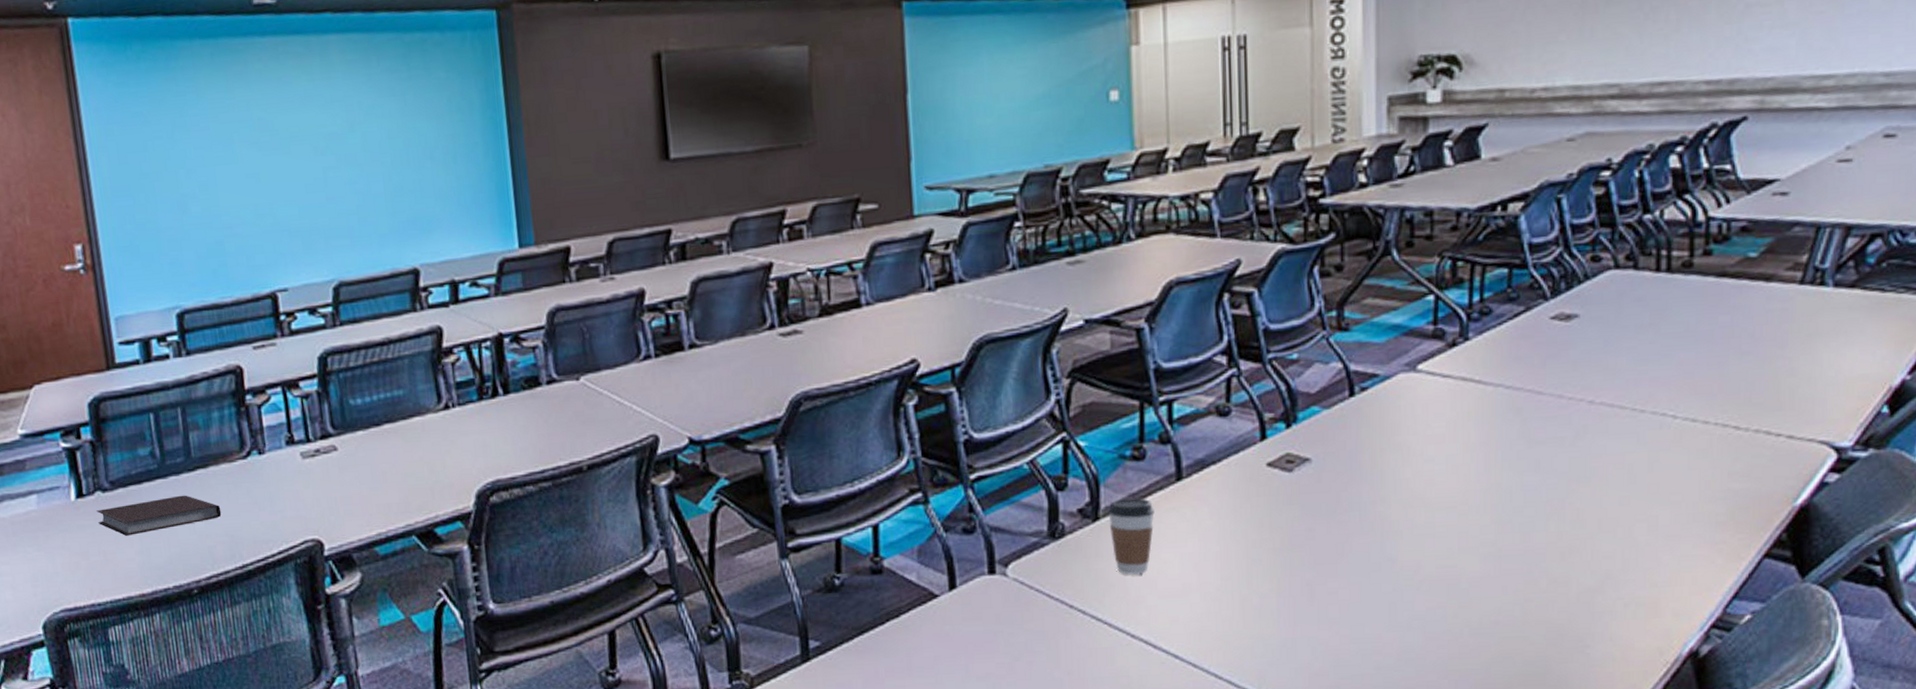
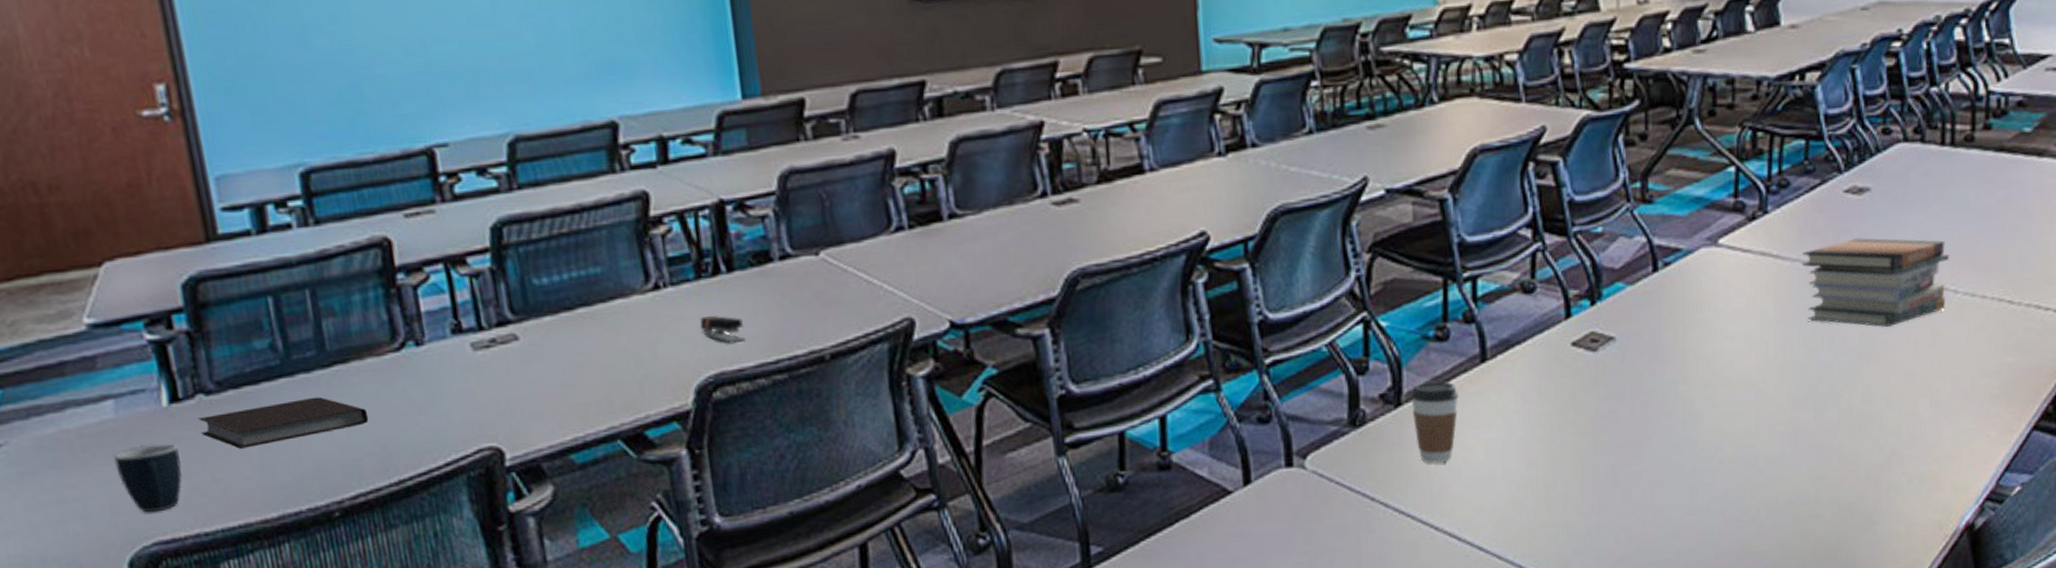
mug: none [35,531,83,586] -> present [114,444,182,513]
stapler: none [480,431,518,456] -> present [699,315,746,344]
book stack: none [1505,363,1667,452] -> present [1801,237,1950,328]

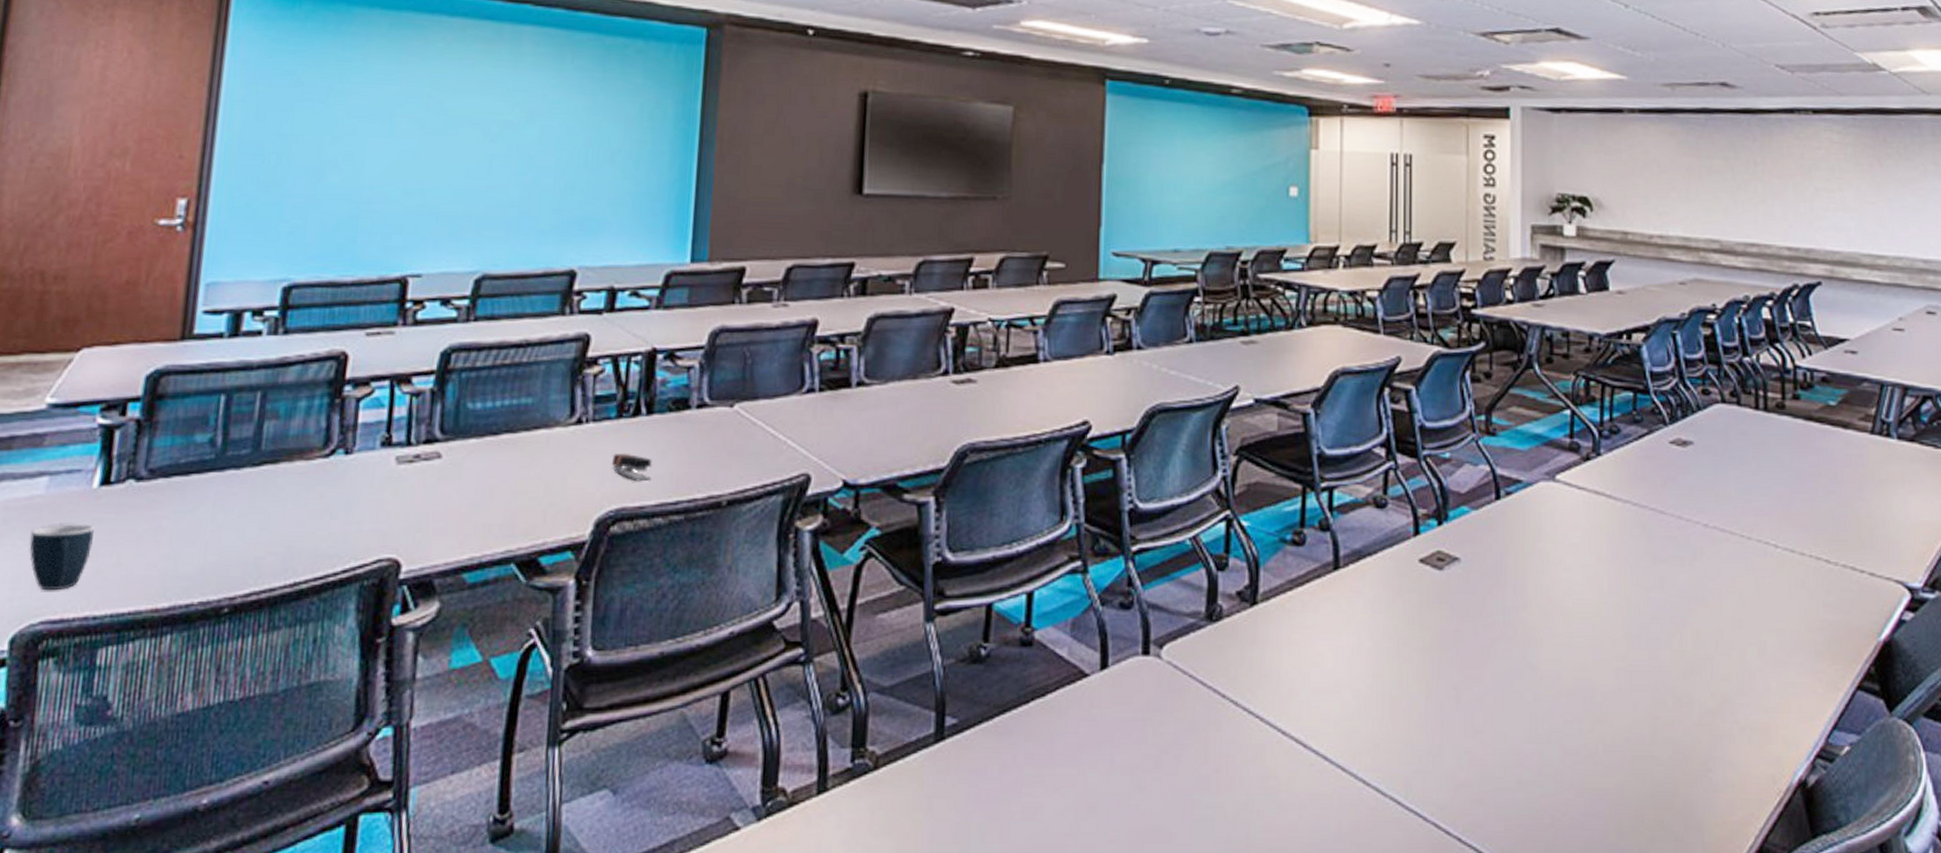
notebook: present [197,396,369,449] -> none [121,493,283,536]
coffee cup: present [1411,381,1459,464] -> none [1266,585,1311,666]
book stack: present [1801,237,1950,328] -> none [1632,486,1769,575]

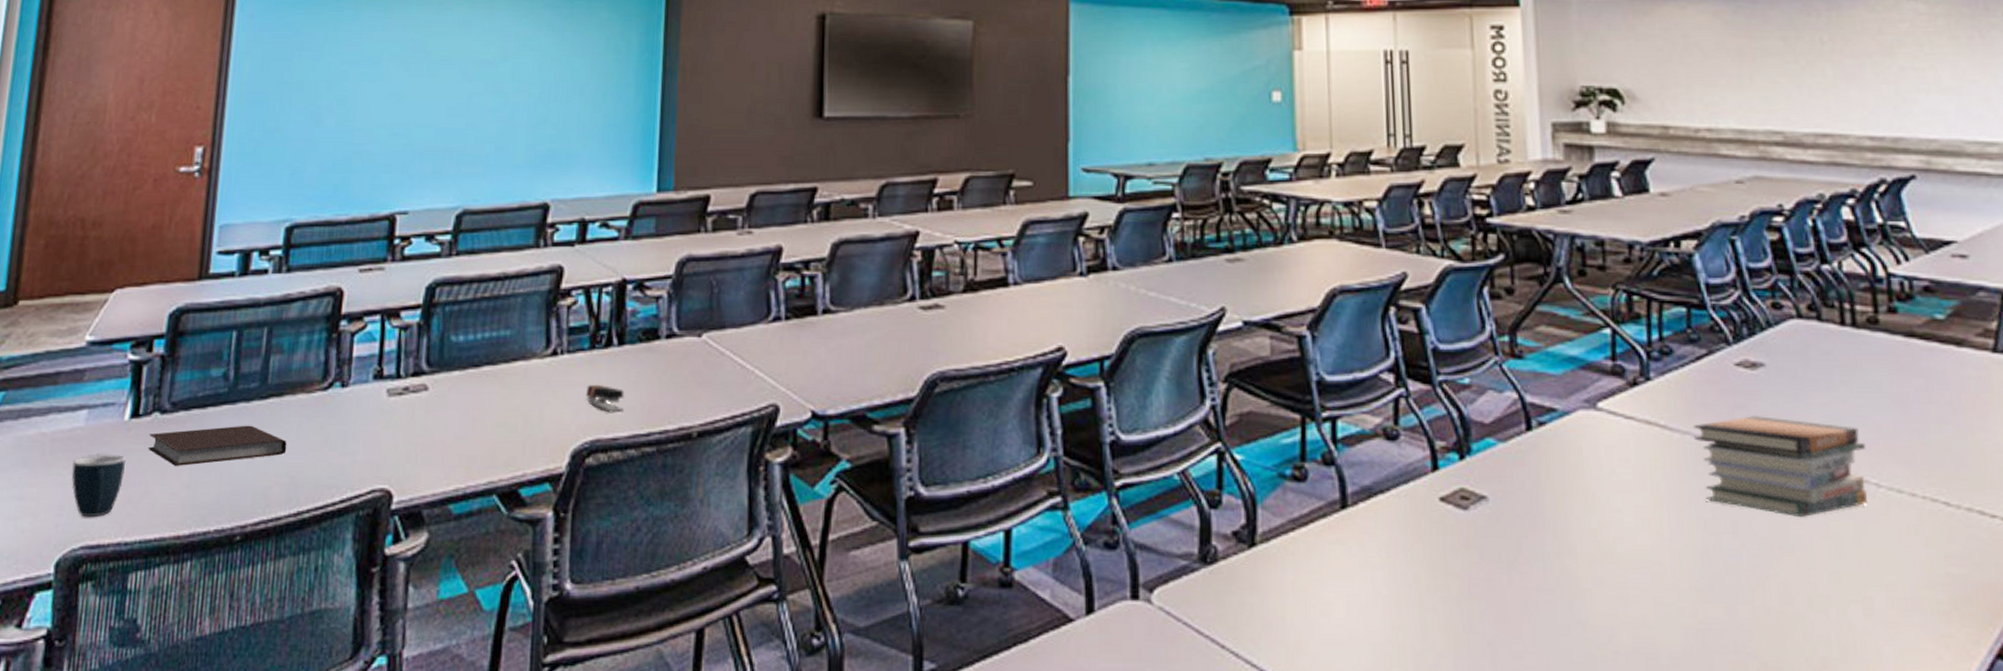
notebook: none [121,493,283,536] -> present [148,425,287,466]
book stack: none [1632,486,1769,575] -> present [1693,414,1869,518]

